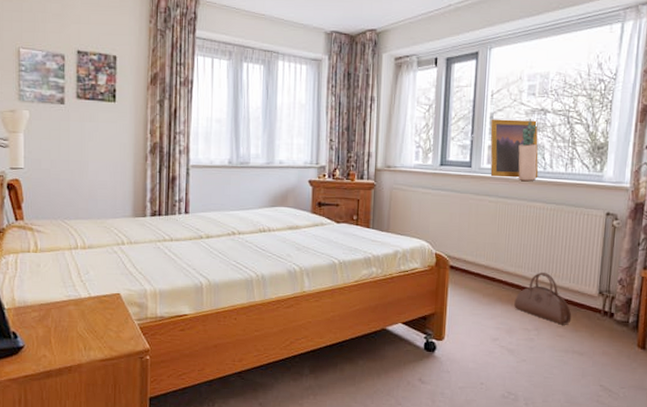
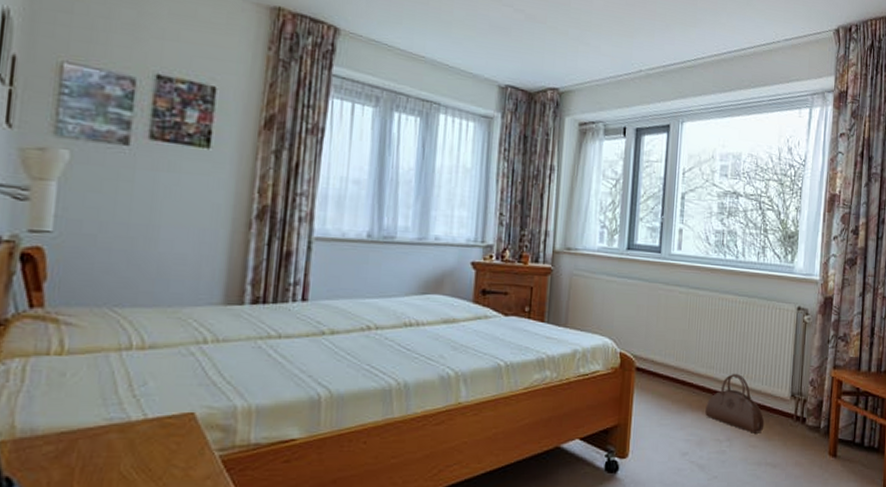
picture frame: present [490,119,539,179] -> none [681,199,731,268]
vase: present [518,119,537,181] -> none [710,202,729,270]

